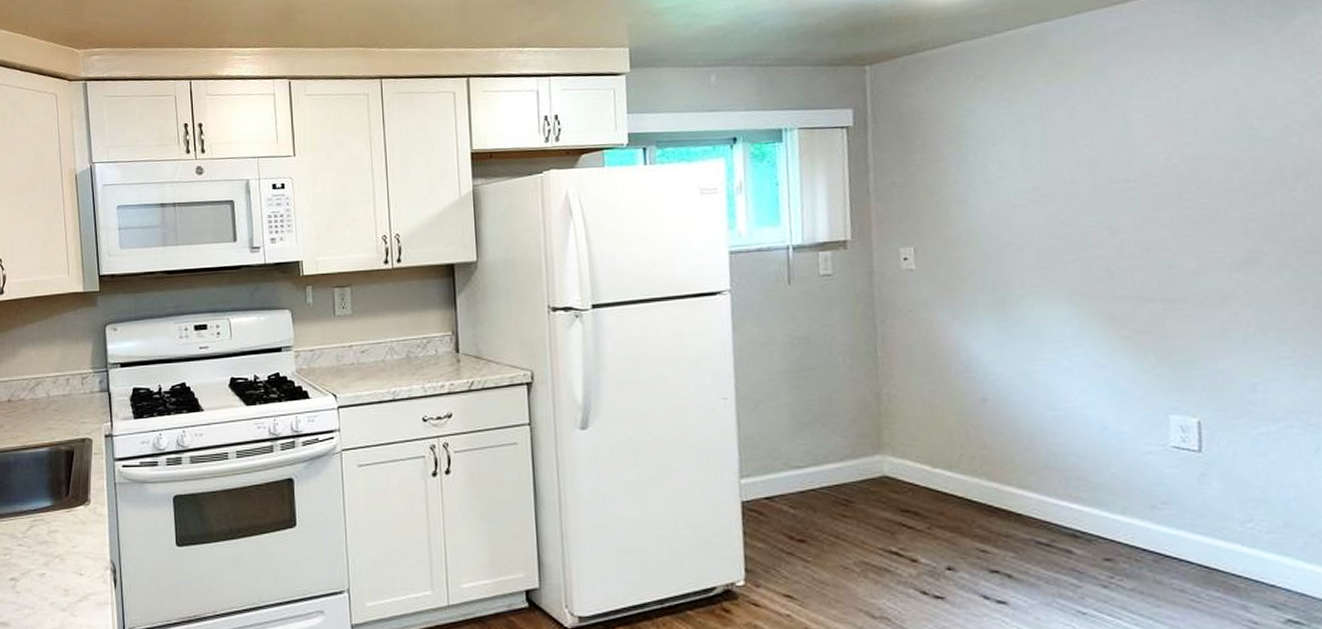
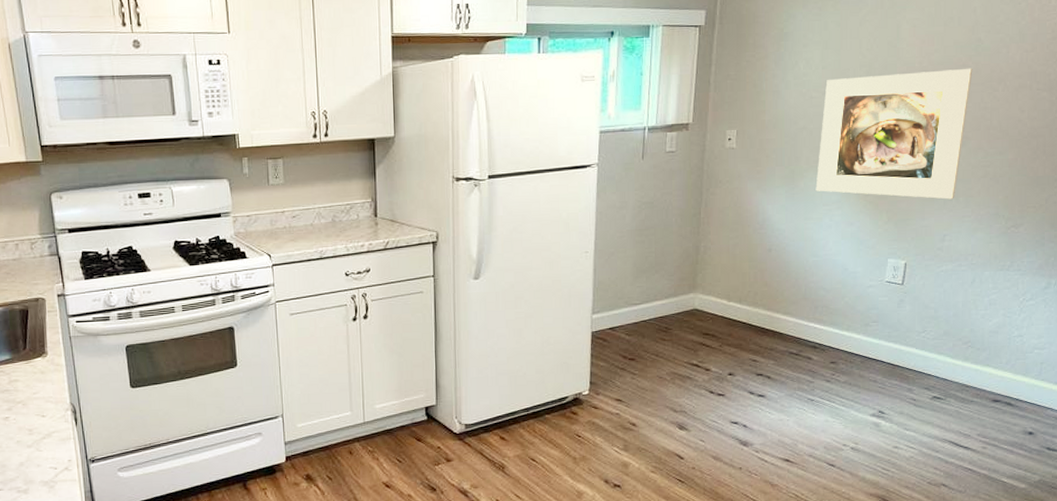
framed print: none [1032,163,1260,335] -> present [815,68,973,199]

